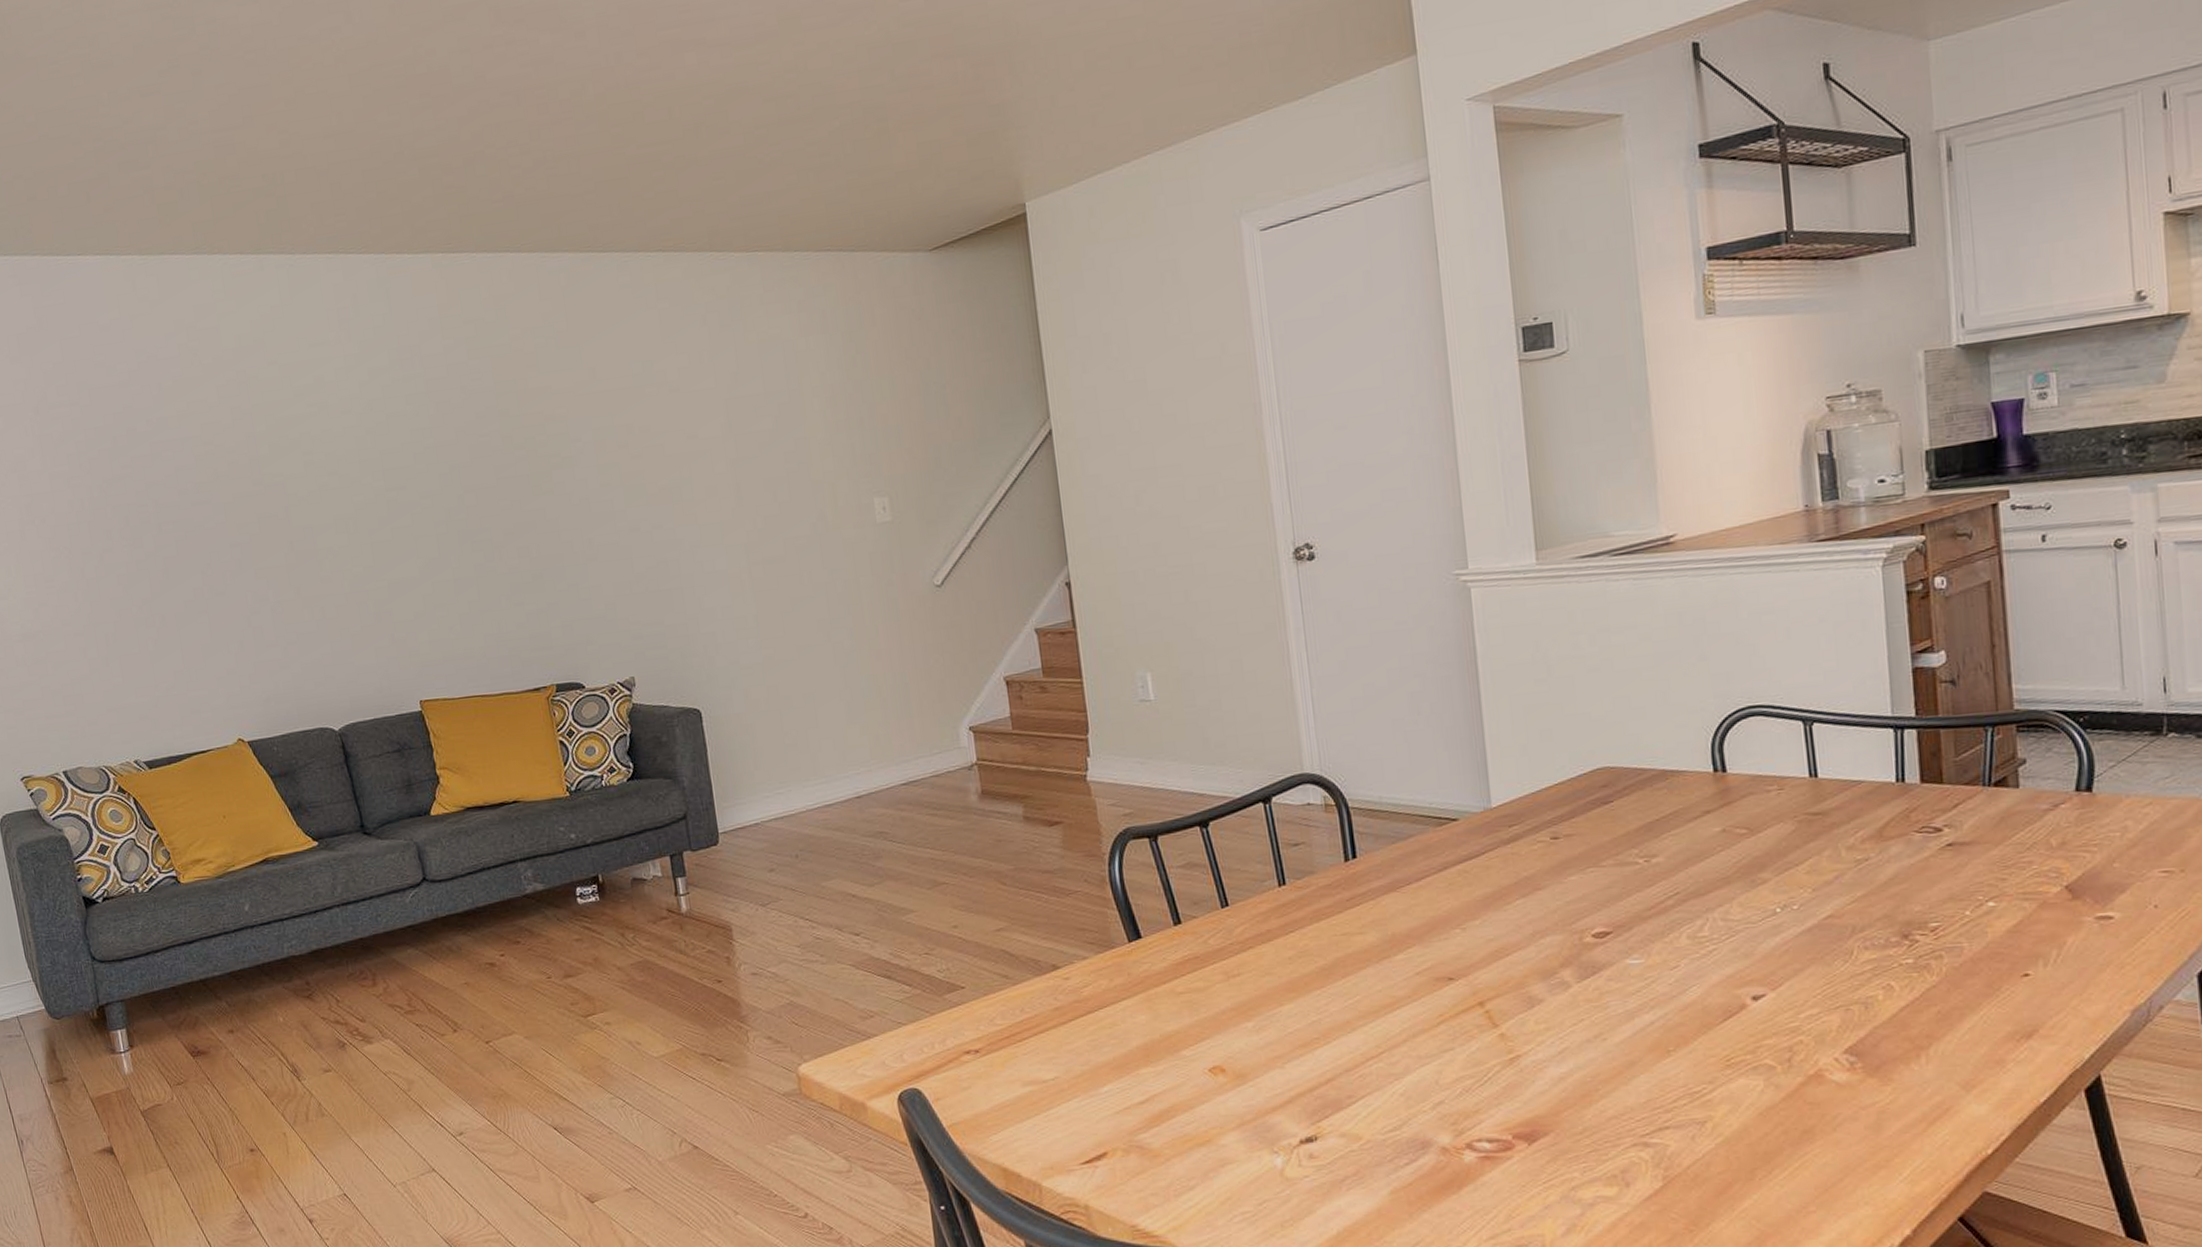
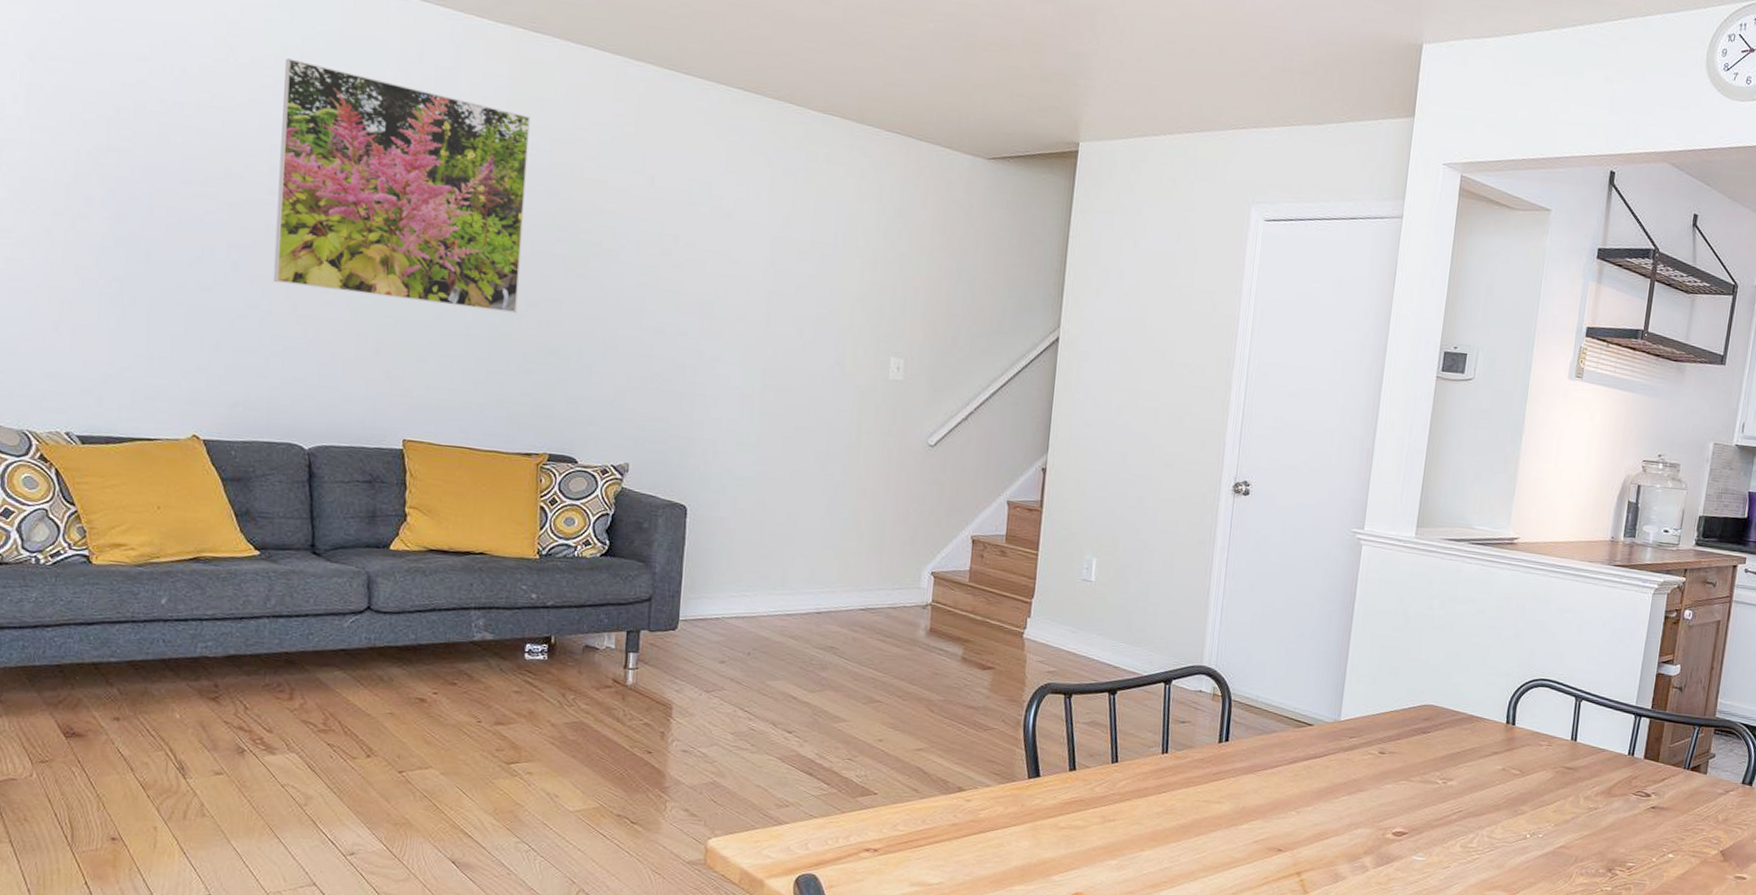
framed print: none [240,340,496,571] -> present [273,58,530,314]

